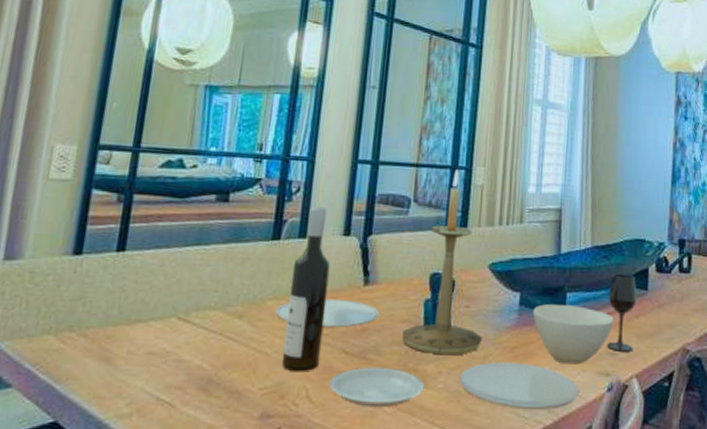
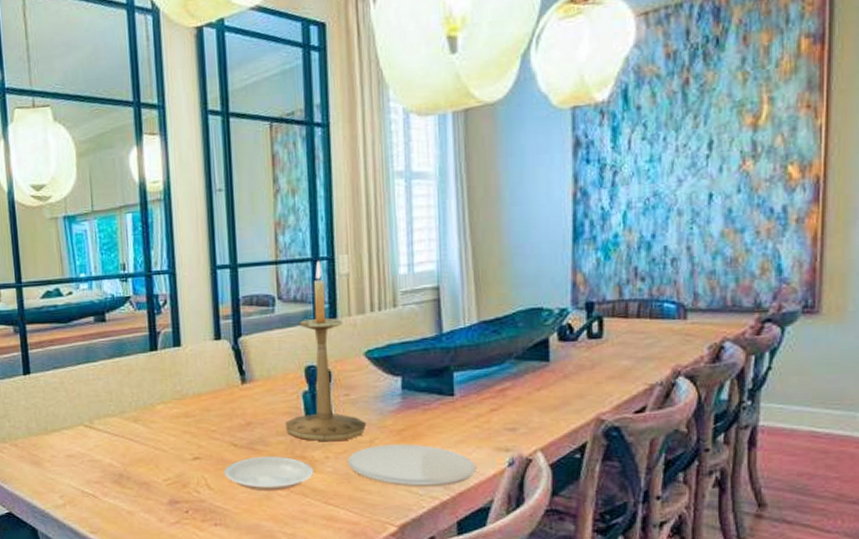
plate: present [275,298,379,328] -> none [165,398,260,425]
bottle: present [281,206,331,372] -> none [173,315,213,465]
bowl: present [532,304,615,365] -> none [417,384,512,443]
wine glass: present [607,273,637,352] -> none [501,347,537,427]

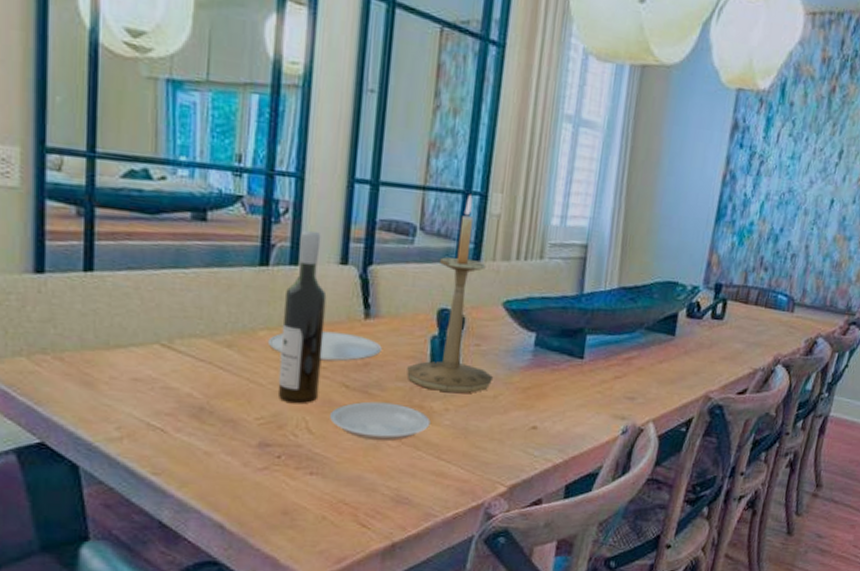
plate: none [165,398,260,425] -> present [267,331,382,362]
bottle: none [173,315,213,465] -> present [277,230,327,404]
plate: present [347,444,476,488] -> none [466,401,593,450]

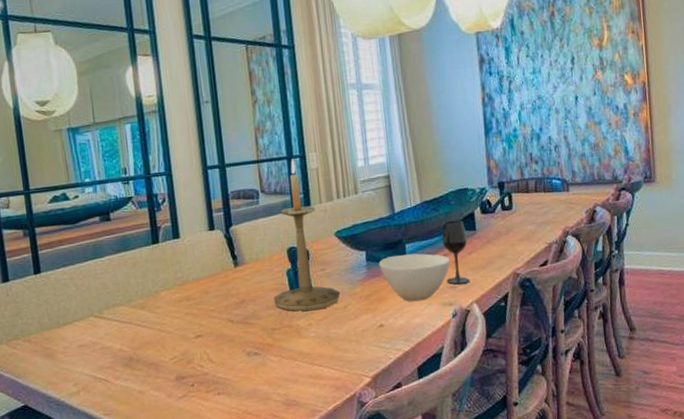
plate: present [267,331,382,362] -> none [168,280,252,306]
bottle: present [277,230,327,404] -> none [174,210,213,343]
plate: present [330,401,431,441] -> none [224,327,300,360]
bowl: none [548,346,636,408] -> present [378,253,451,302]
wine glass: none [625,317,663,397] -> present [441,220,469,285]

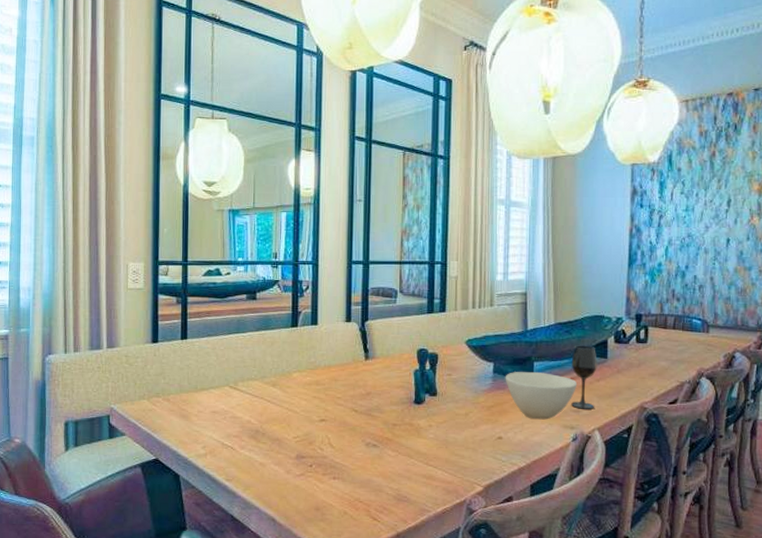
candlestick: present [273,159,341,312] -> none [398,264,464,413]

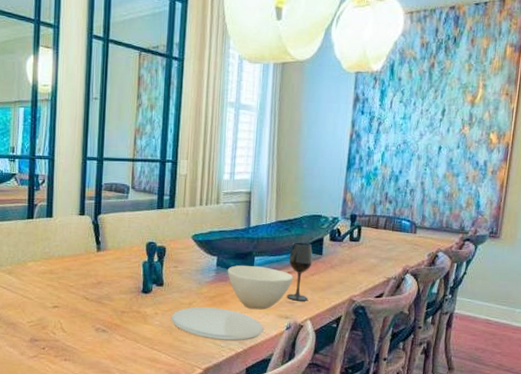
plate: none [446,418,548,455] -> present [170,307,264,342]

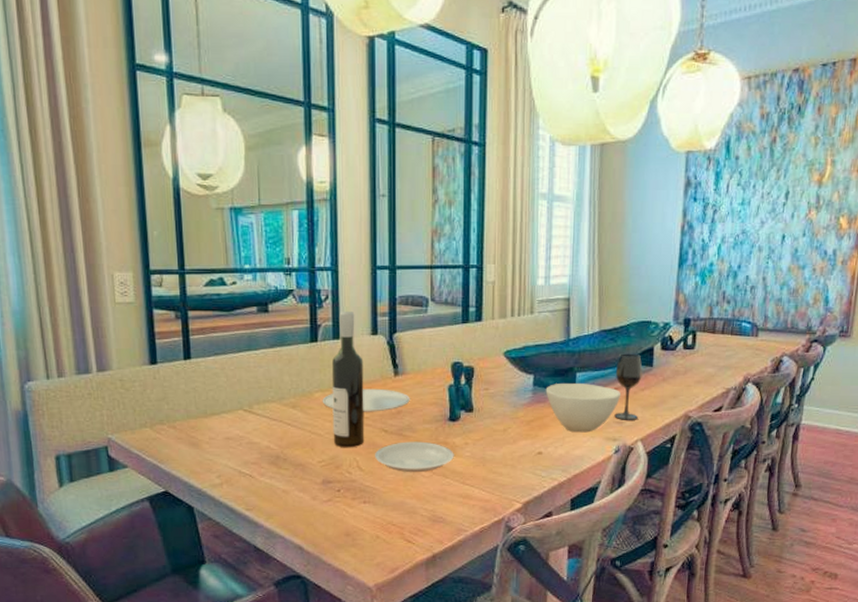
plate: none [34,261,109,282] -> present [322,388,410,412]
bottle: none [41,193,71,312] -> present [331,310,365,448]
plate: none [77,309,145,337] -> present [375,441,454,473]
plate: present [170,307,264,342] -> none [483,433,589,470]

